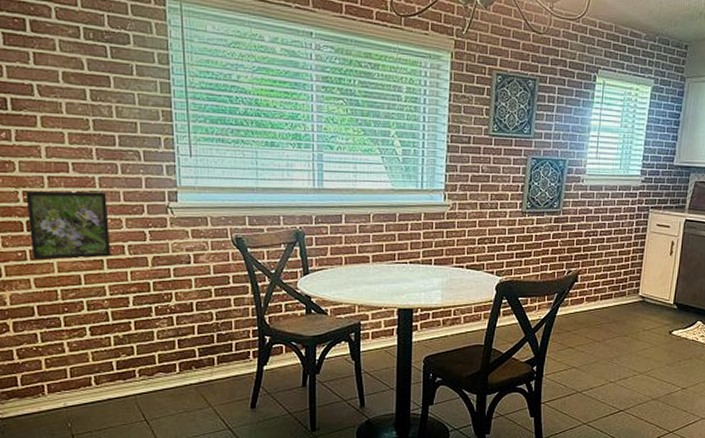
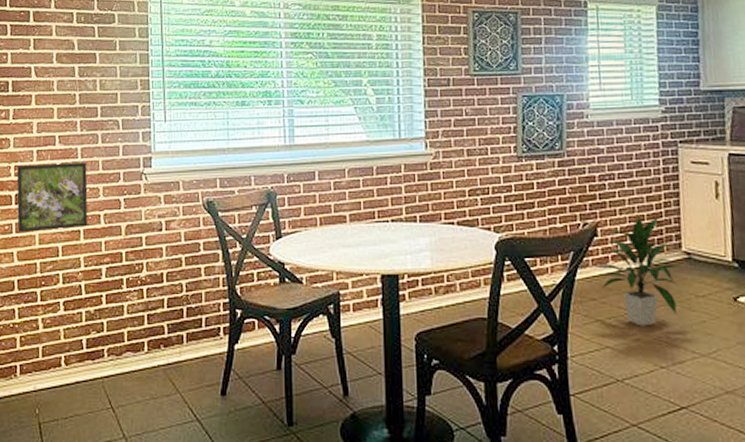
indoor plant: none [570,267,637,352] -> present [592,216,681,327]

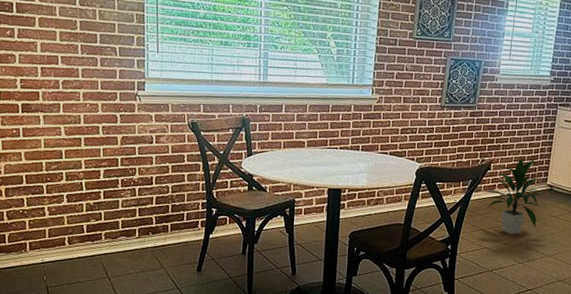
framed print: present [16,162,88,232] -> none [22,79,88,137]

